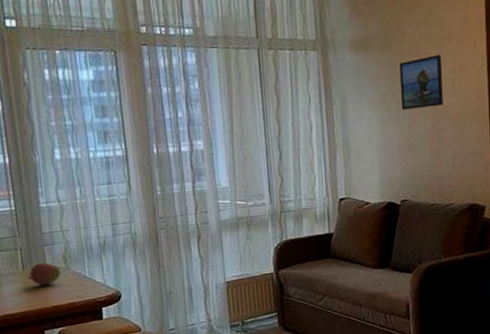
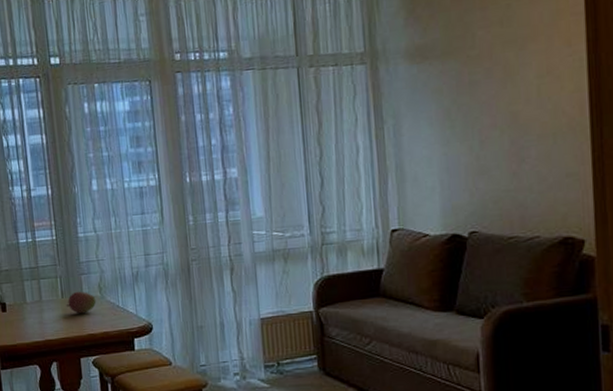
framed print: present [400,54,443,110] -> none [468,57,526,126]

